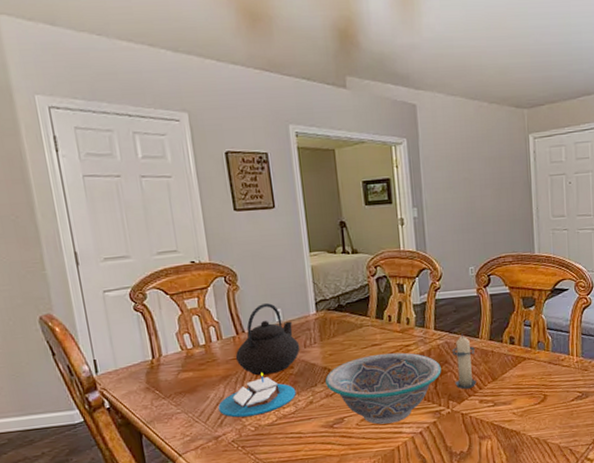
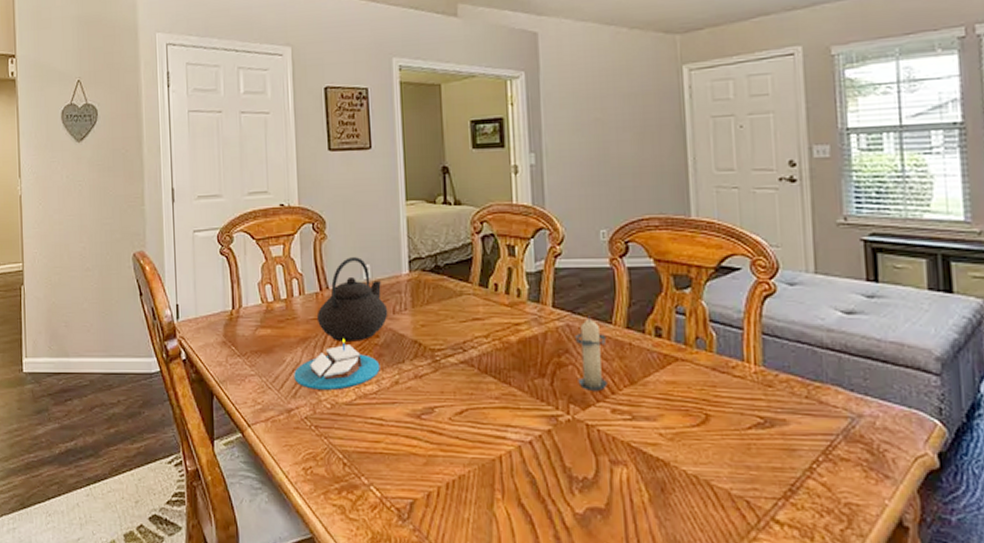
bowl: present [325,352,441,425] -> none [415,331,560,424]

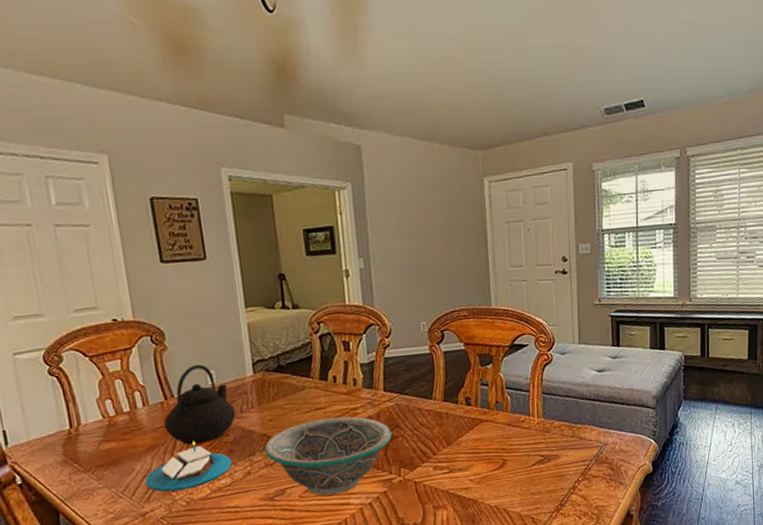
bowl: none [415,331,560,424] -> present [264,416,392,496]
candle: present [575,315,608,391] -> none [404,394,430,455]

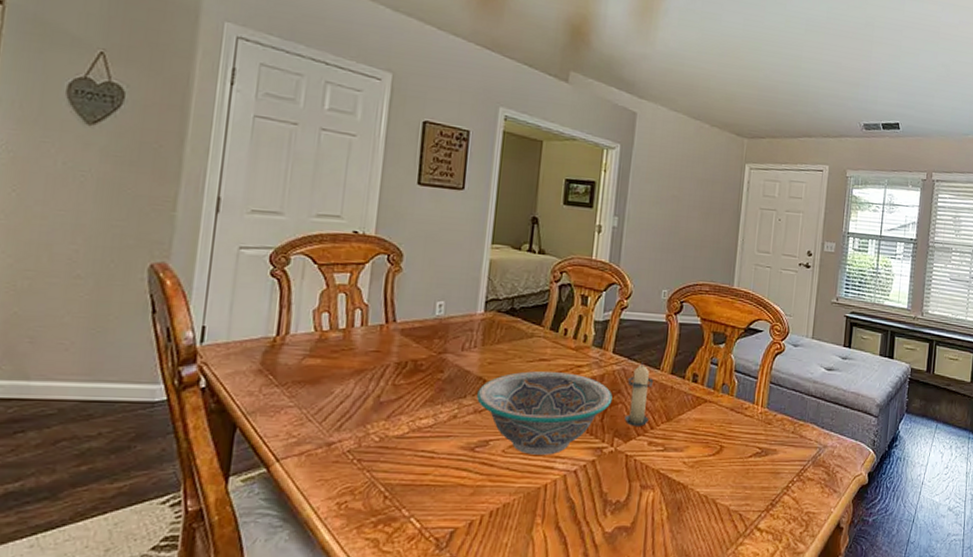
candle: present [145,441,232,492] -> none [341,372,440,423]
teapot: present [163,364,236,445] -> none [377,292,457,376]
candle: none [404,394,430,455] -> present [624,362,654,426]

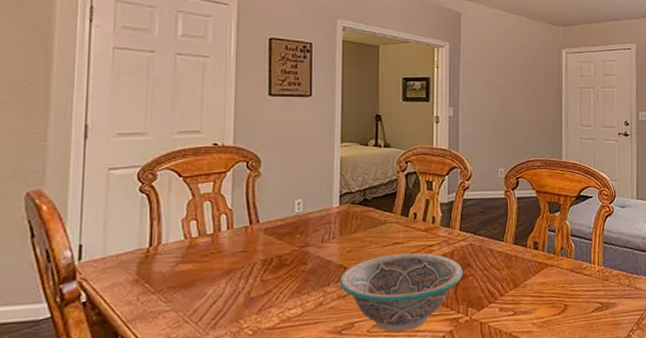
candle: present [624,362,654,426] -> none [476,236,499,295]

